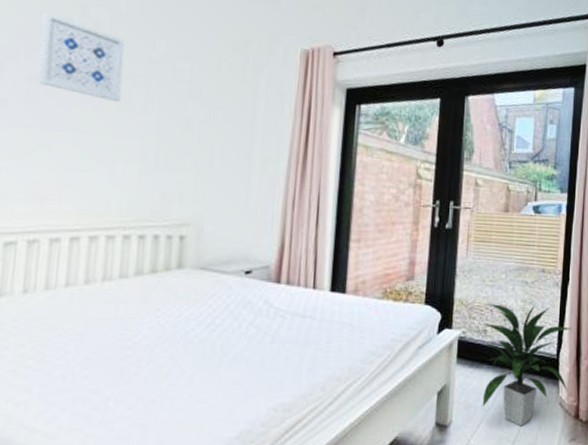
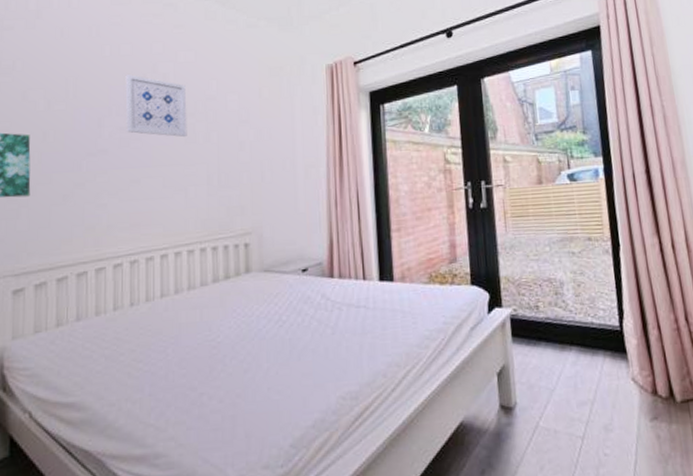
indoor plant: present [482,303,572,427] -> none [533,274,639,406]

